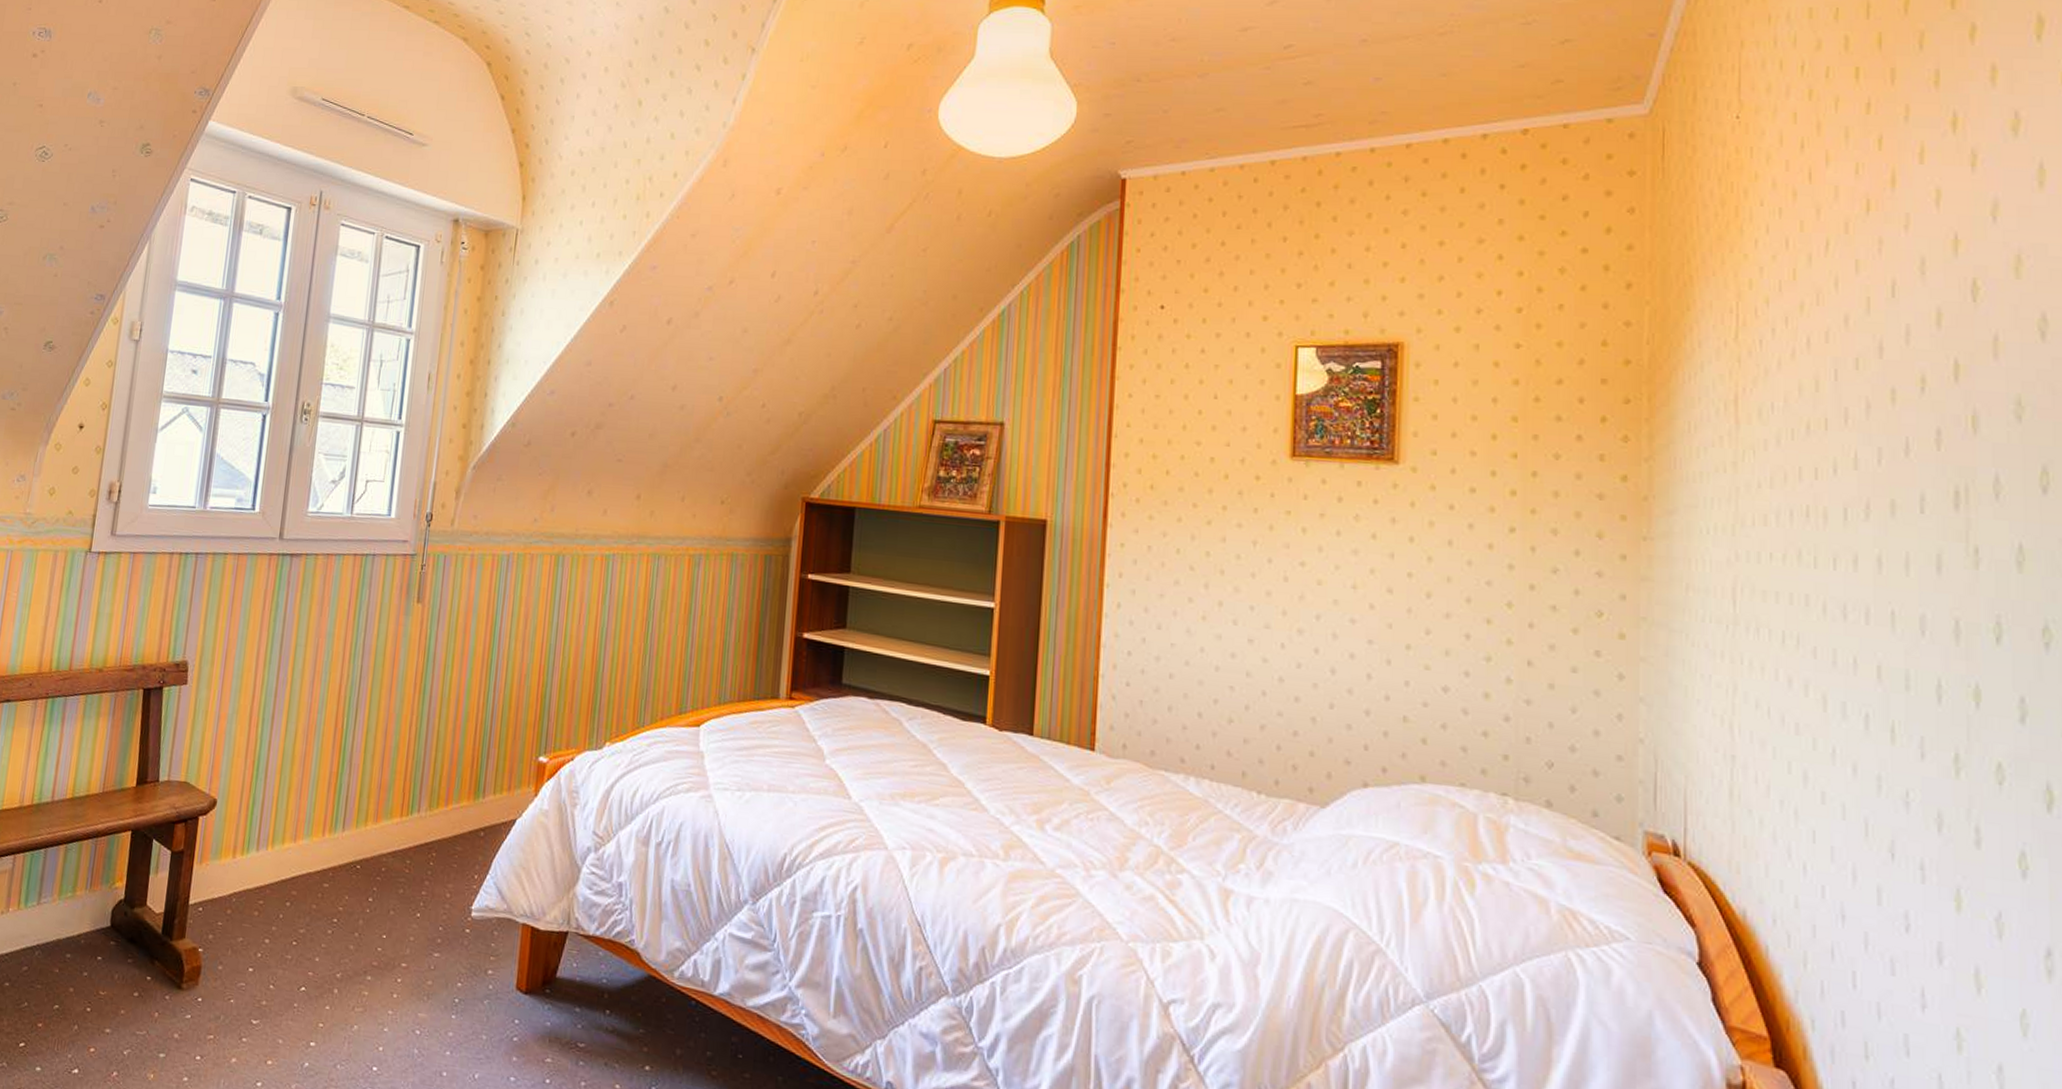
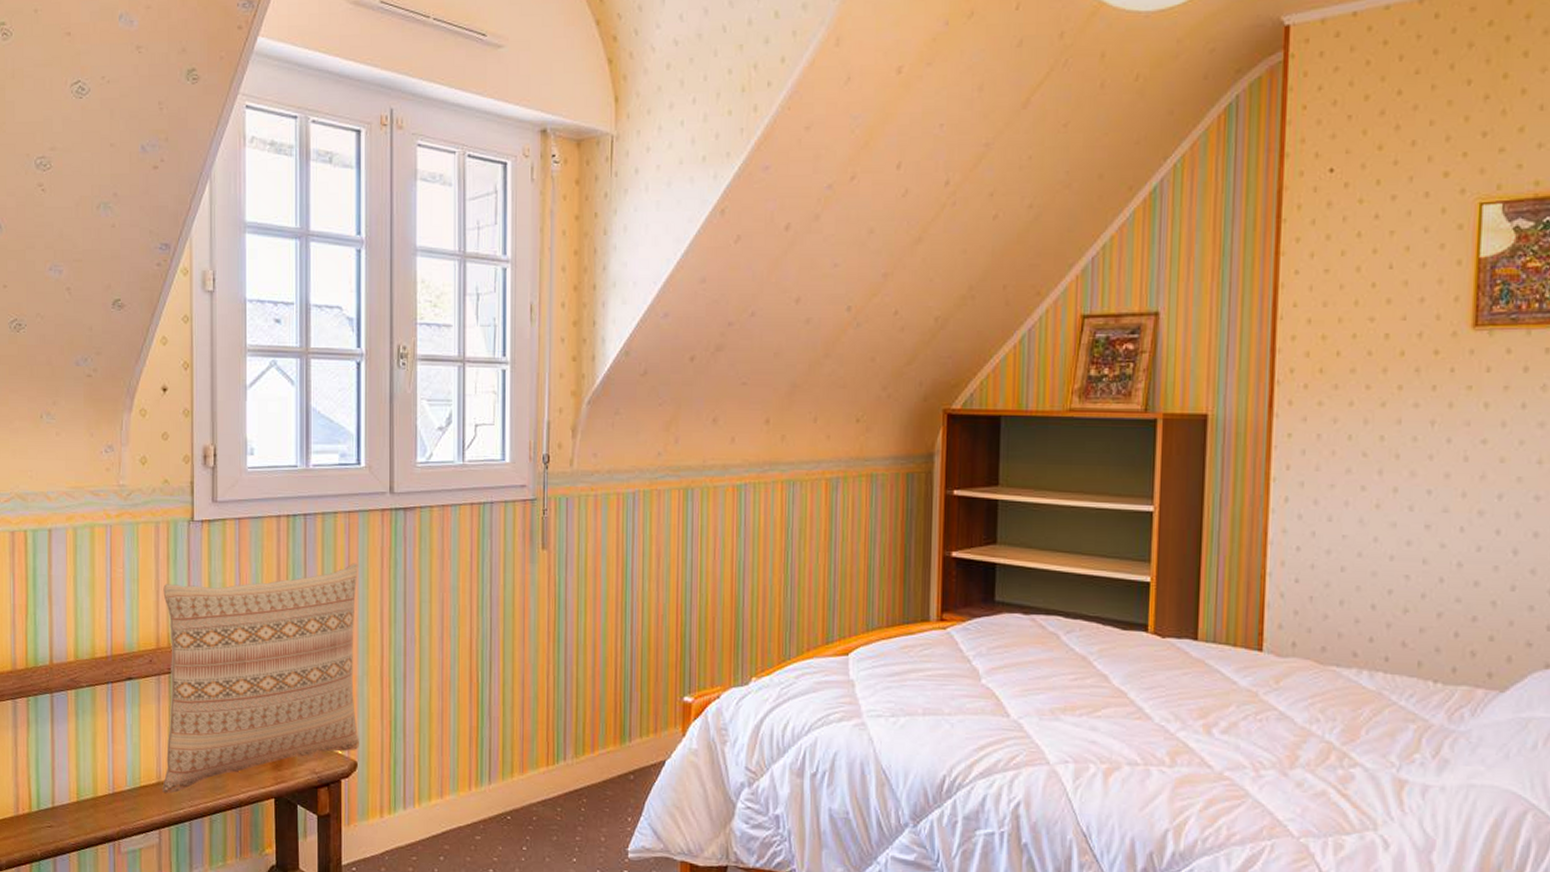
pillow: none [22,603,241,819] -> present [162,563,360,794]

